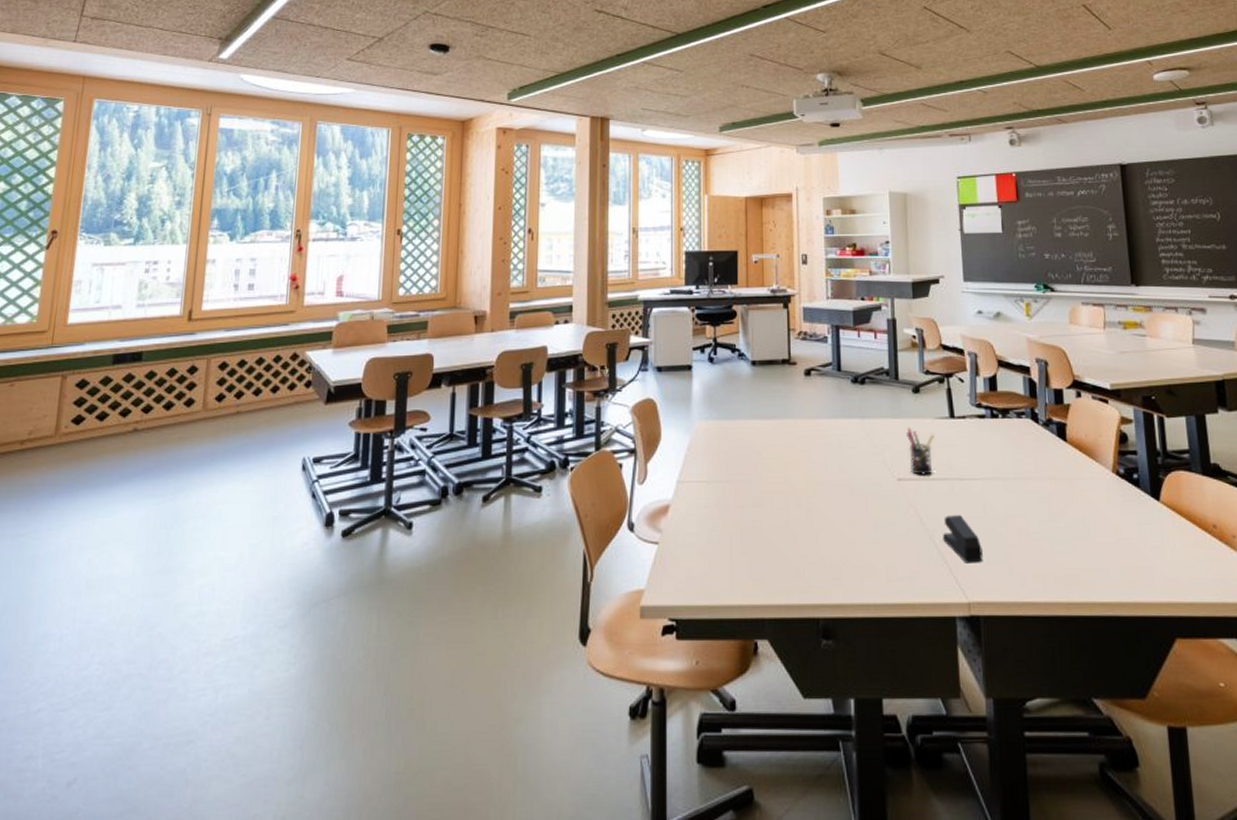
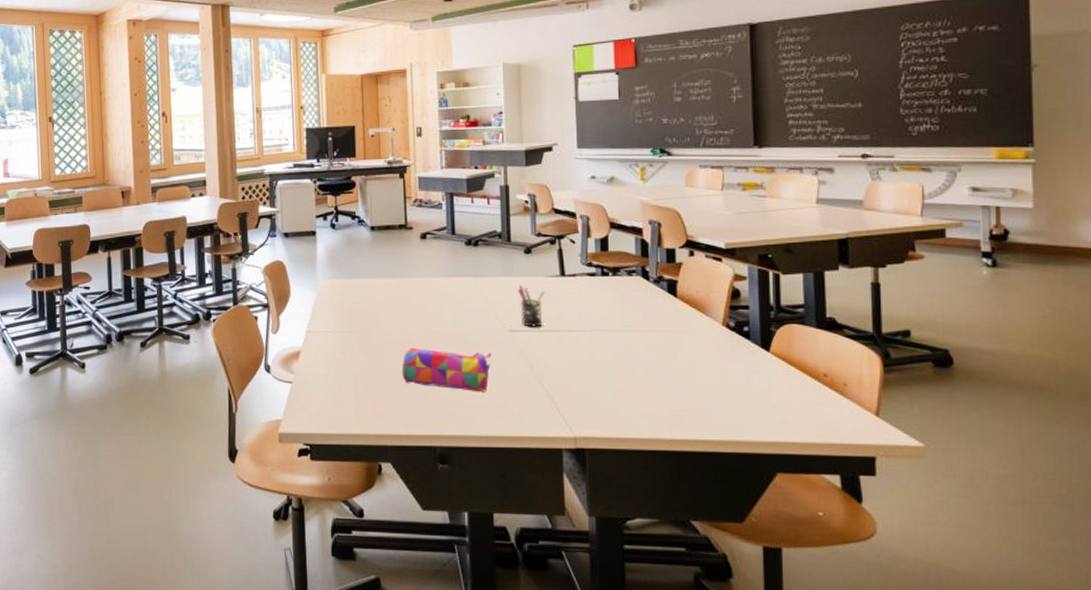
pencil case: none [782,499,880,552] -> present [401,347,492,393]
stapler: present [943,515,983,564] -> none [552,362,590,404]

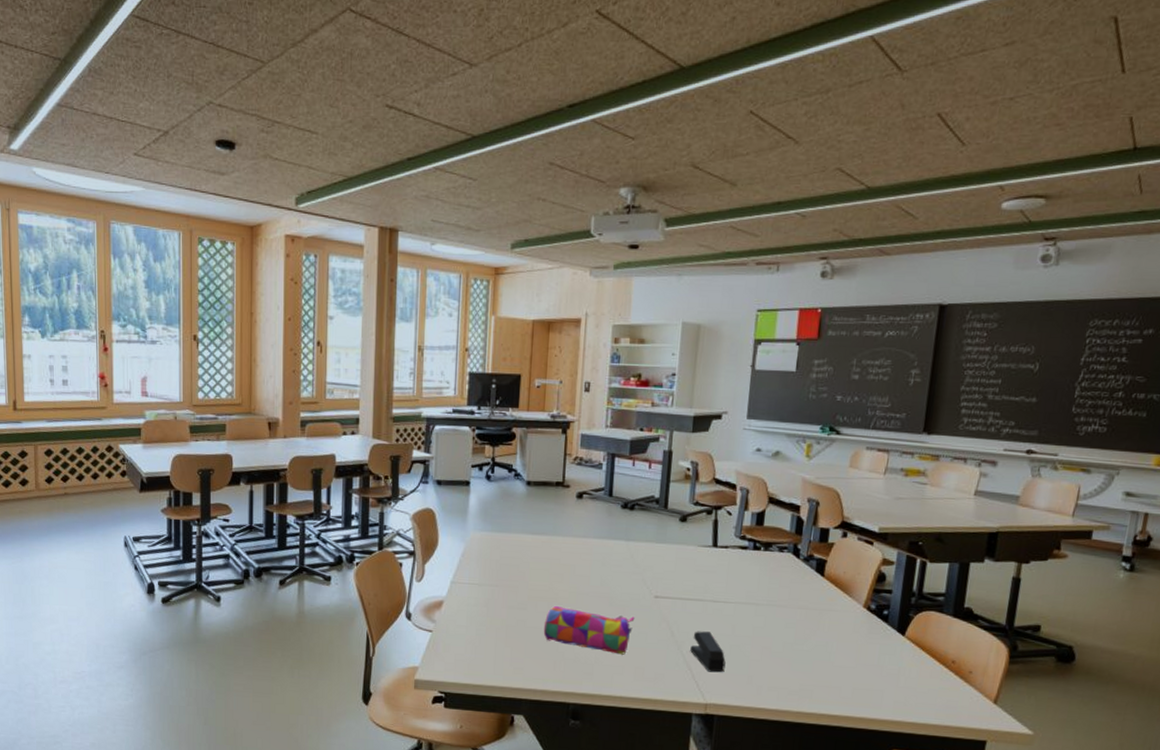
pen holder: present [518,284,545,327] -> none [668,552,695,595]
stapler: none [552,362,590,404] -> present [690,631,726,673]

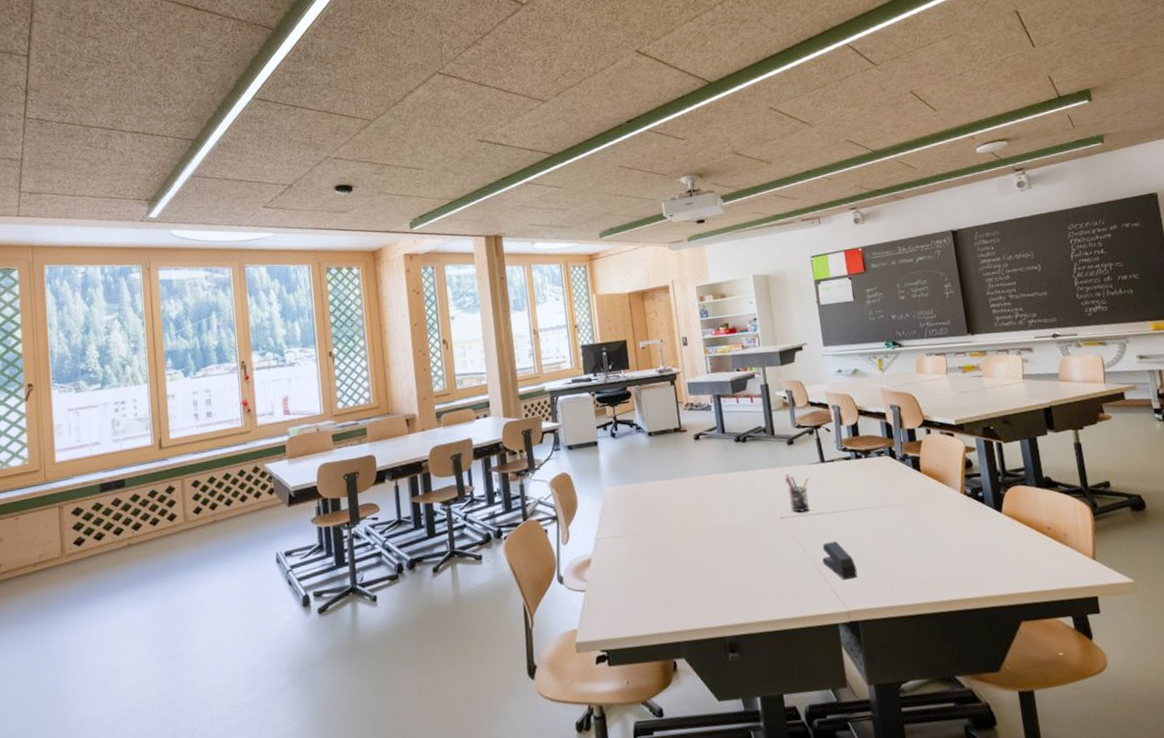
pencil case: present [543,605,635,655] -> none [687,540,768,580]
pen holder: none [668,552,695,595] -> present [785,473,810,513]

